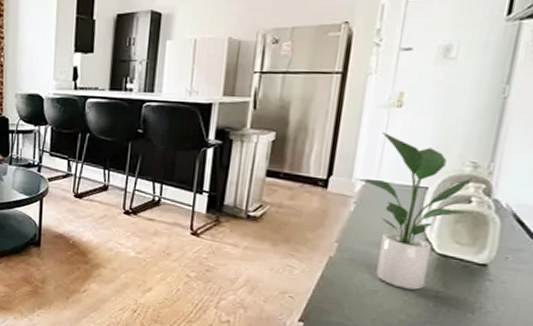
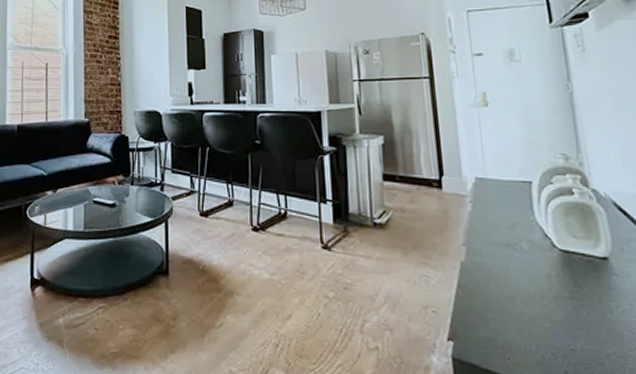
potted plant: present [356,133,475,290] -> none [466,131,580,292]

